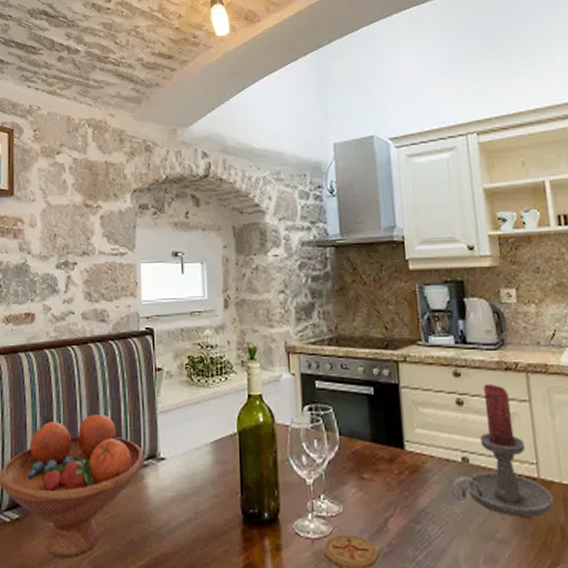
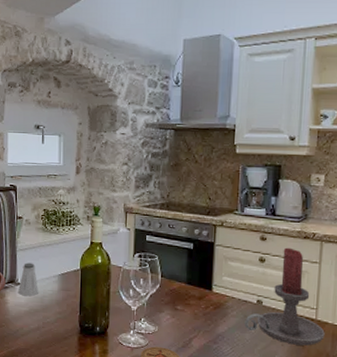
saltshaker: none [161,429,187,476] -> present [18,262,38,297]

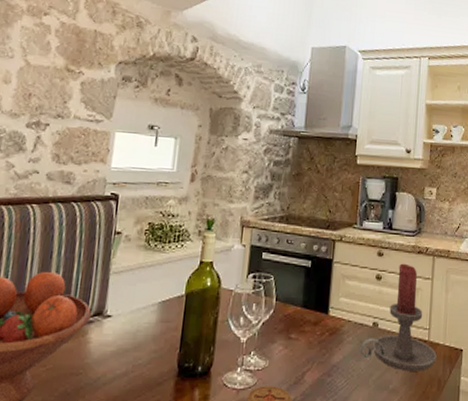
saltshaker: present [18,262,38,297] -> none [105,289,132,332]

